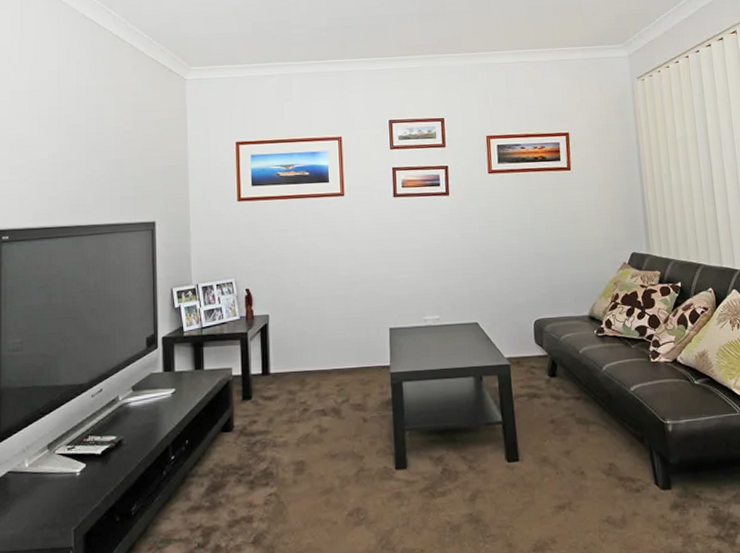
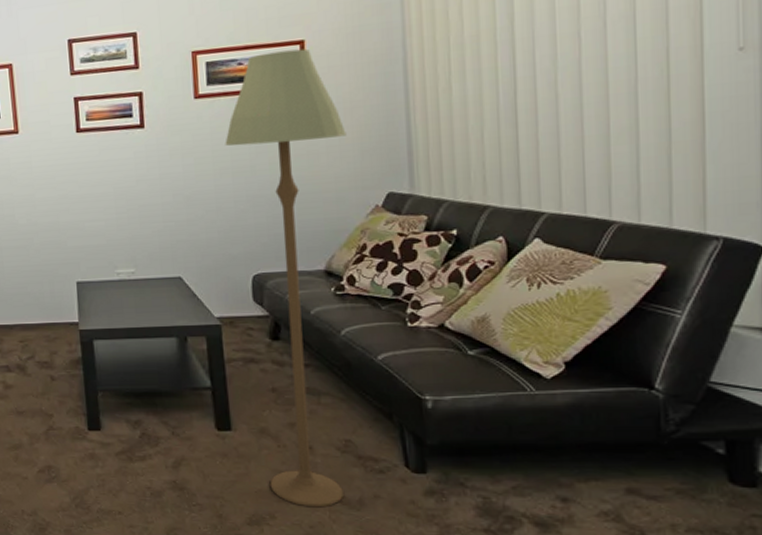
floor lamp: none [512,139,610,529] -> present [225,49,347,508]

